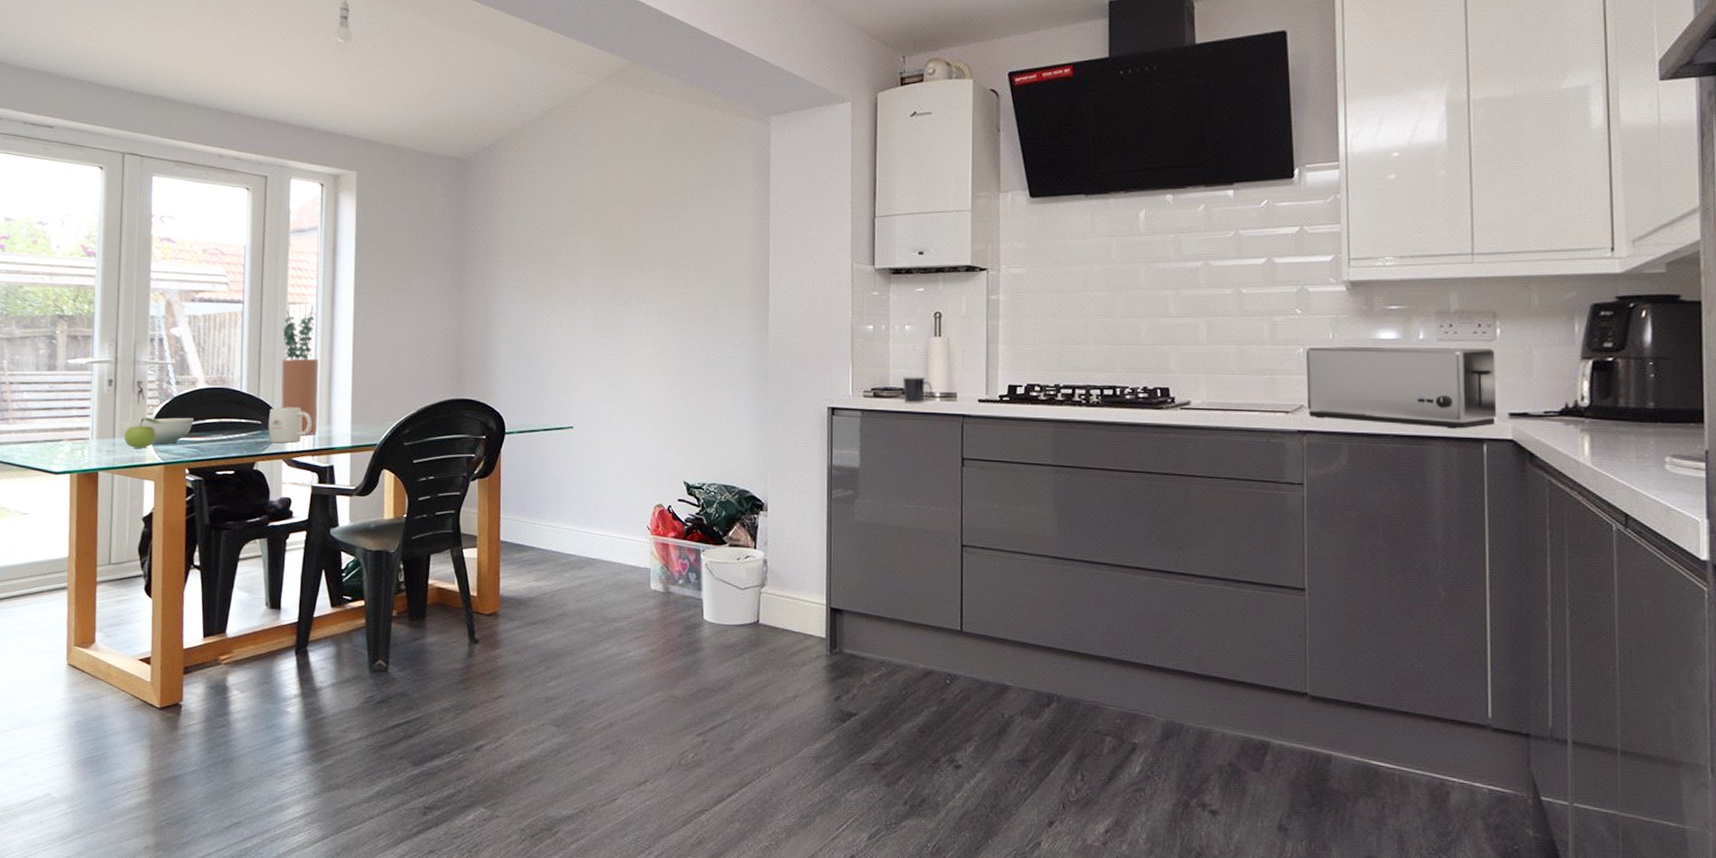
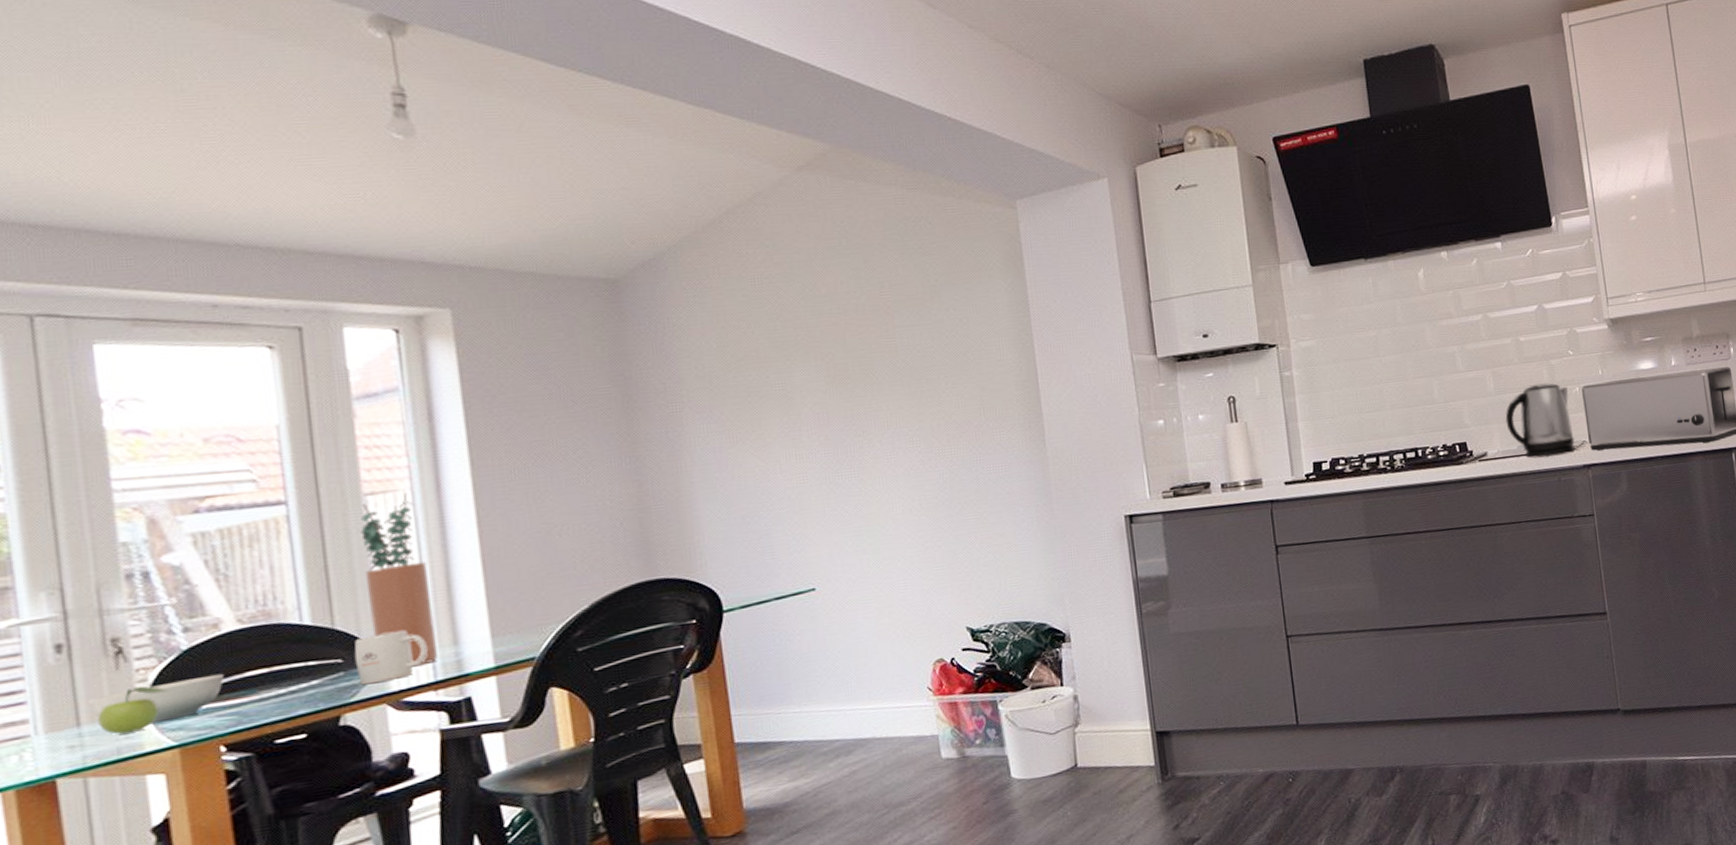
mug: present [902,376,933,405] -> none [1202,466,1237,499]
kettle: none [1215,339,1292,417] -> present [1505,383,1576,459]

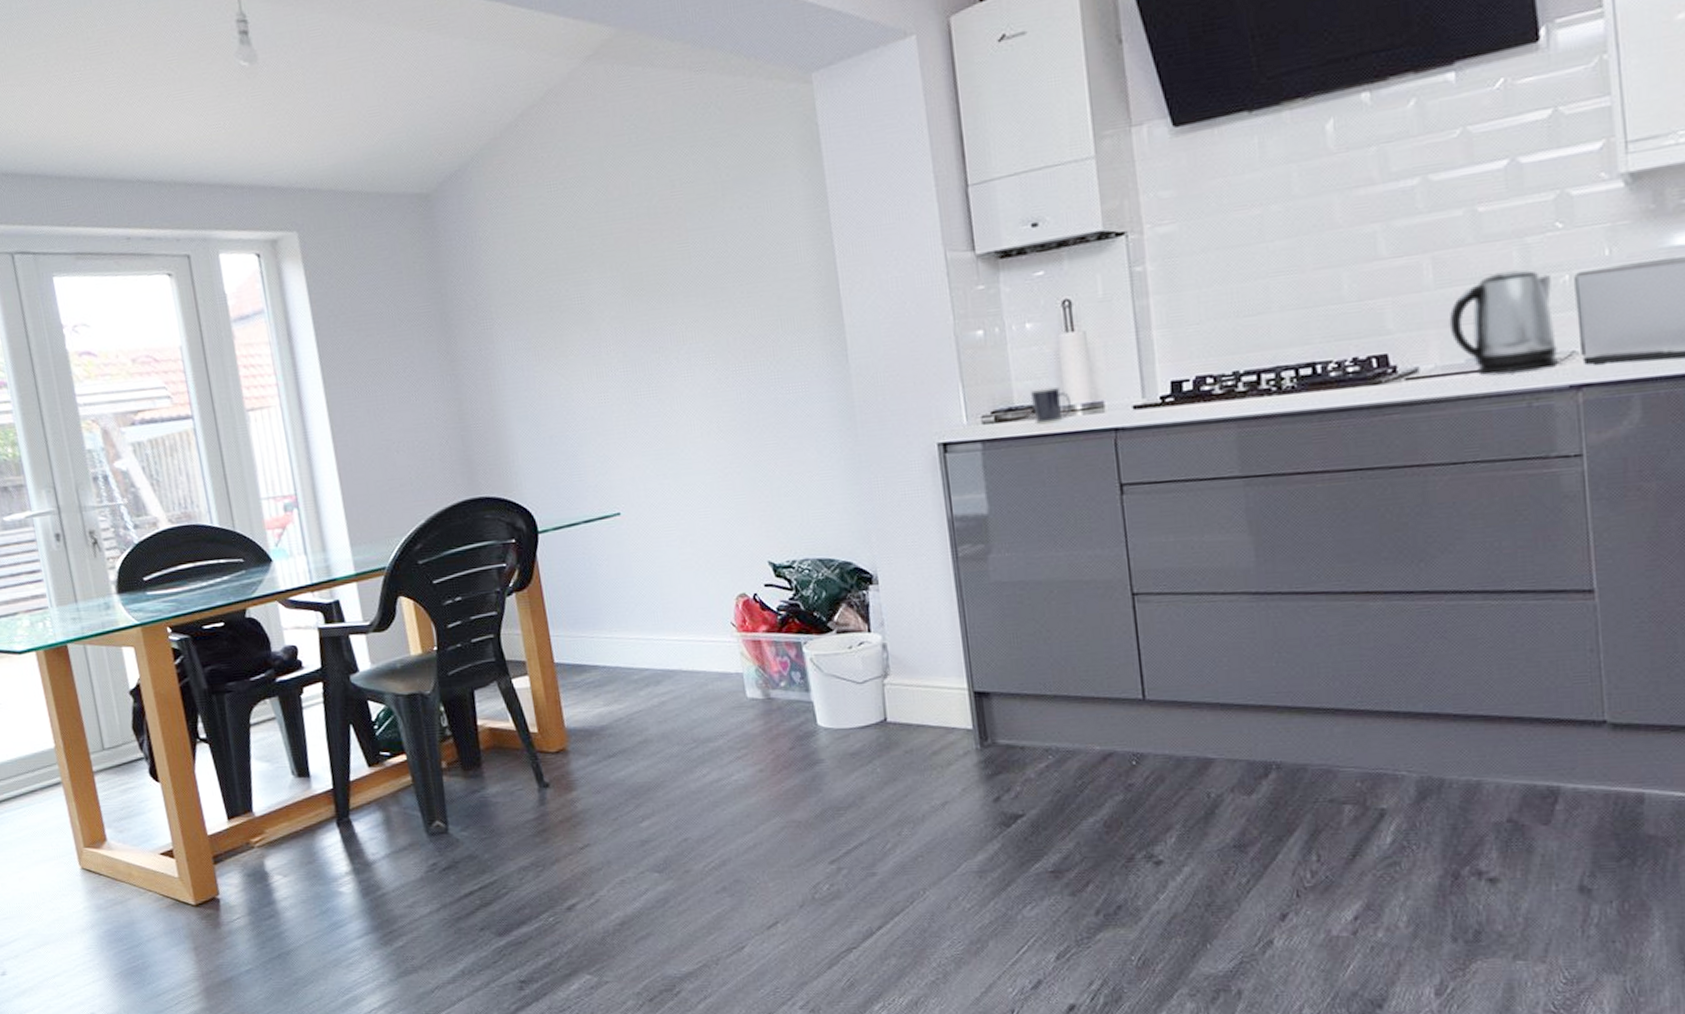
bowl: present [88,673,225,723] -> none [80,565,165,604]
fruit: present [96,685,170,735] -> none [86,572,131,611]
mug: present [354,630,428,686] -> none [250,535,304,583]
vase: present [360,493,438,667] -> none [246,409,312,570]
mug: none [1202,466,1237,499] -> present [1029,386,1072,425]

